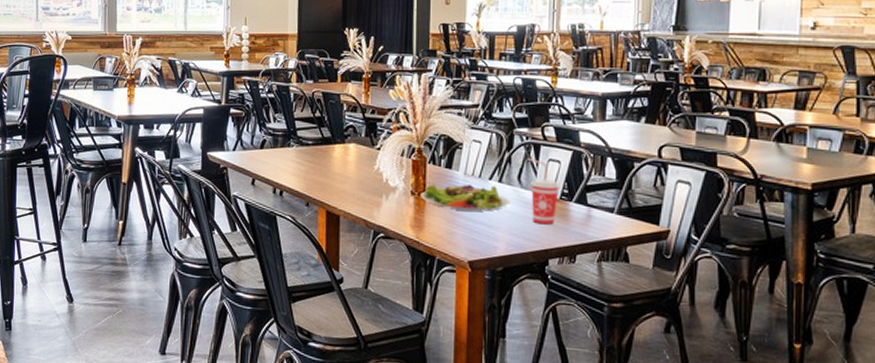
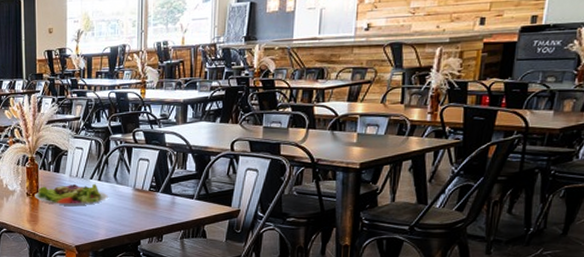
beverage cup: present [526,157,561,225] -> none [120,158,150,212]

